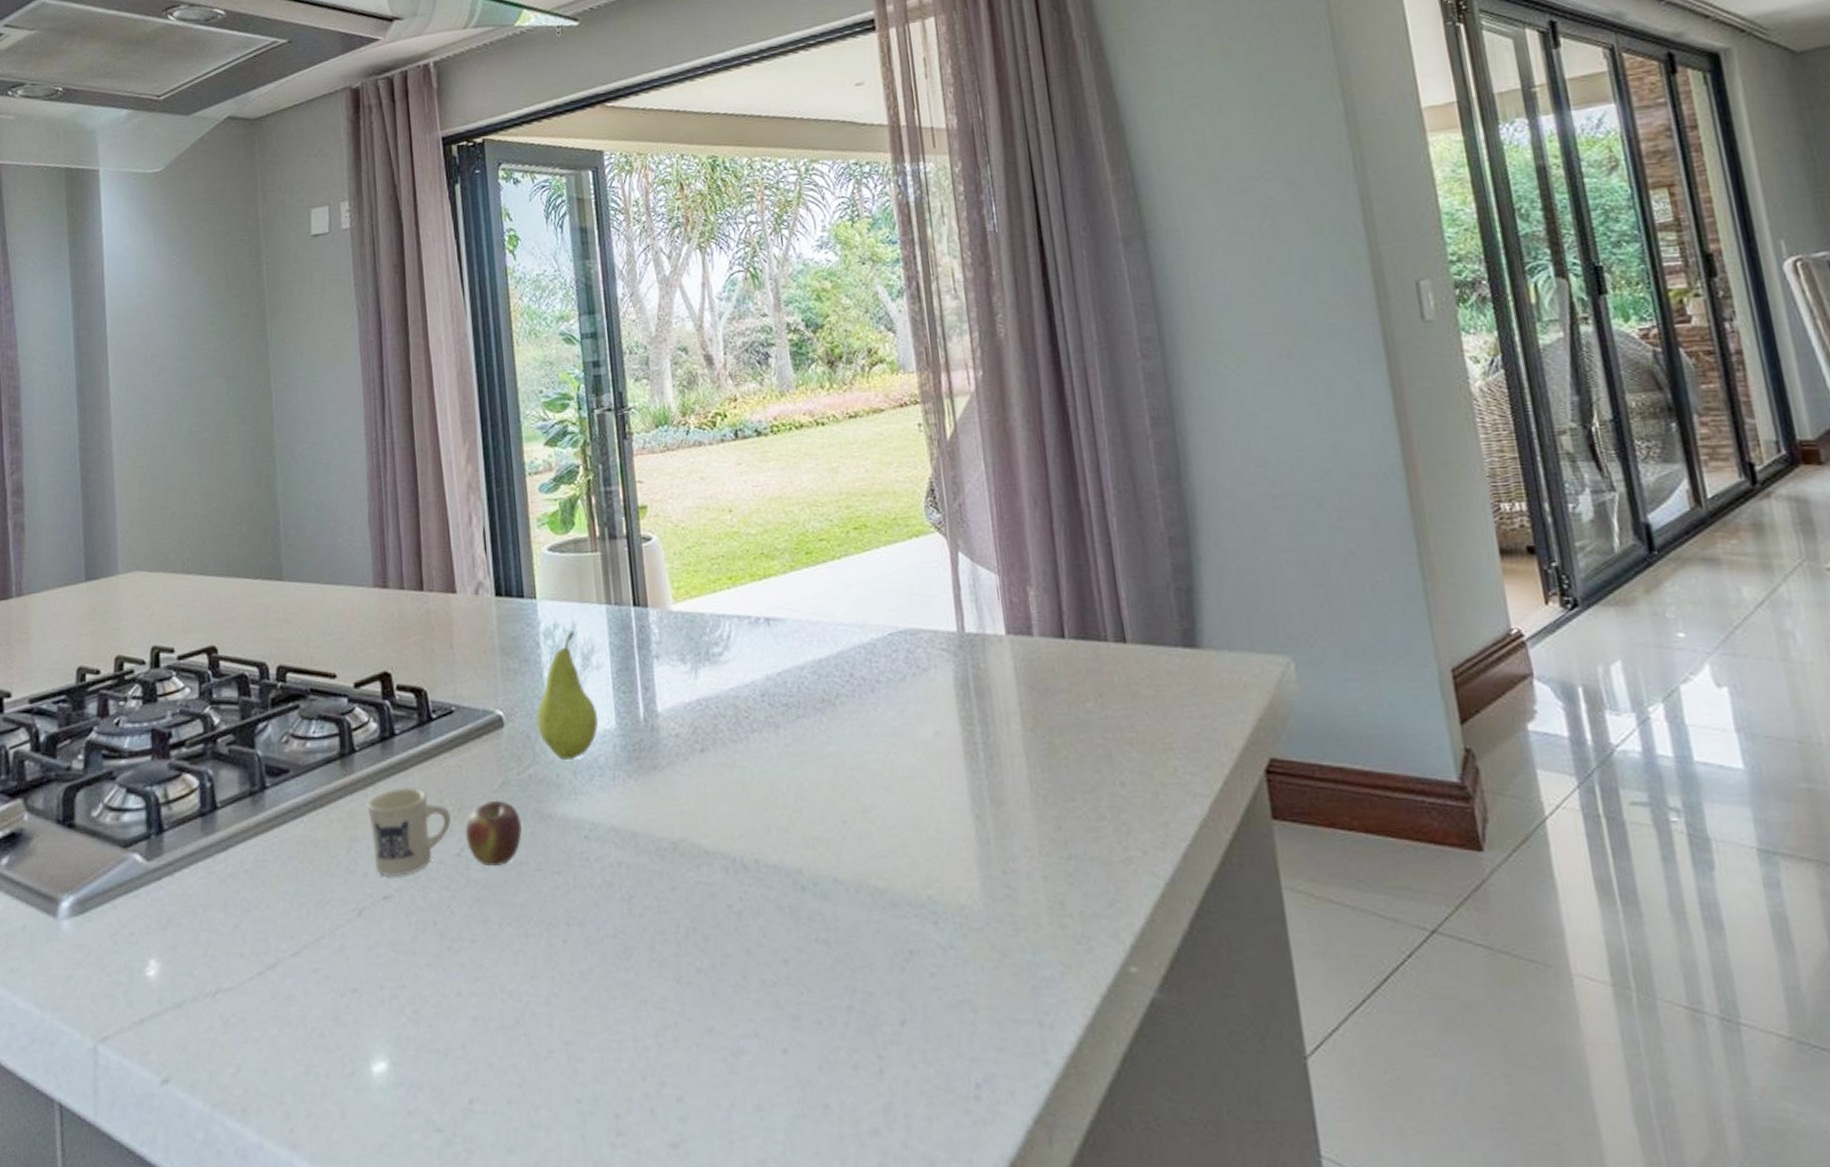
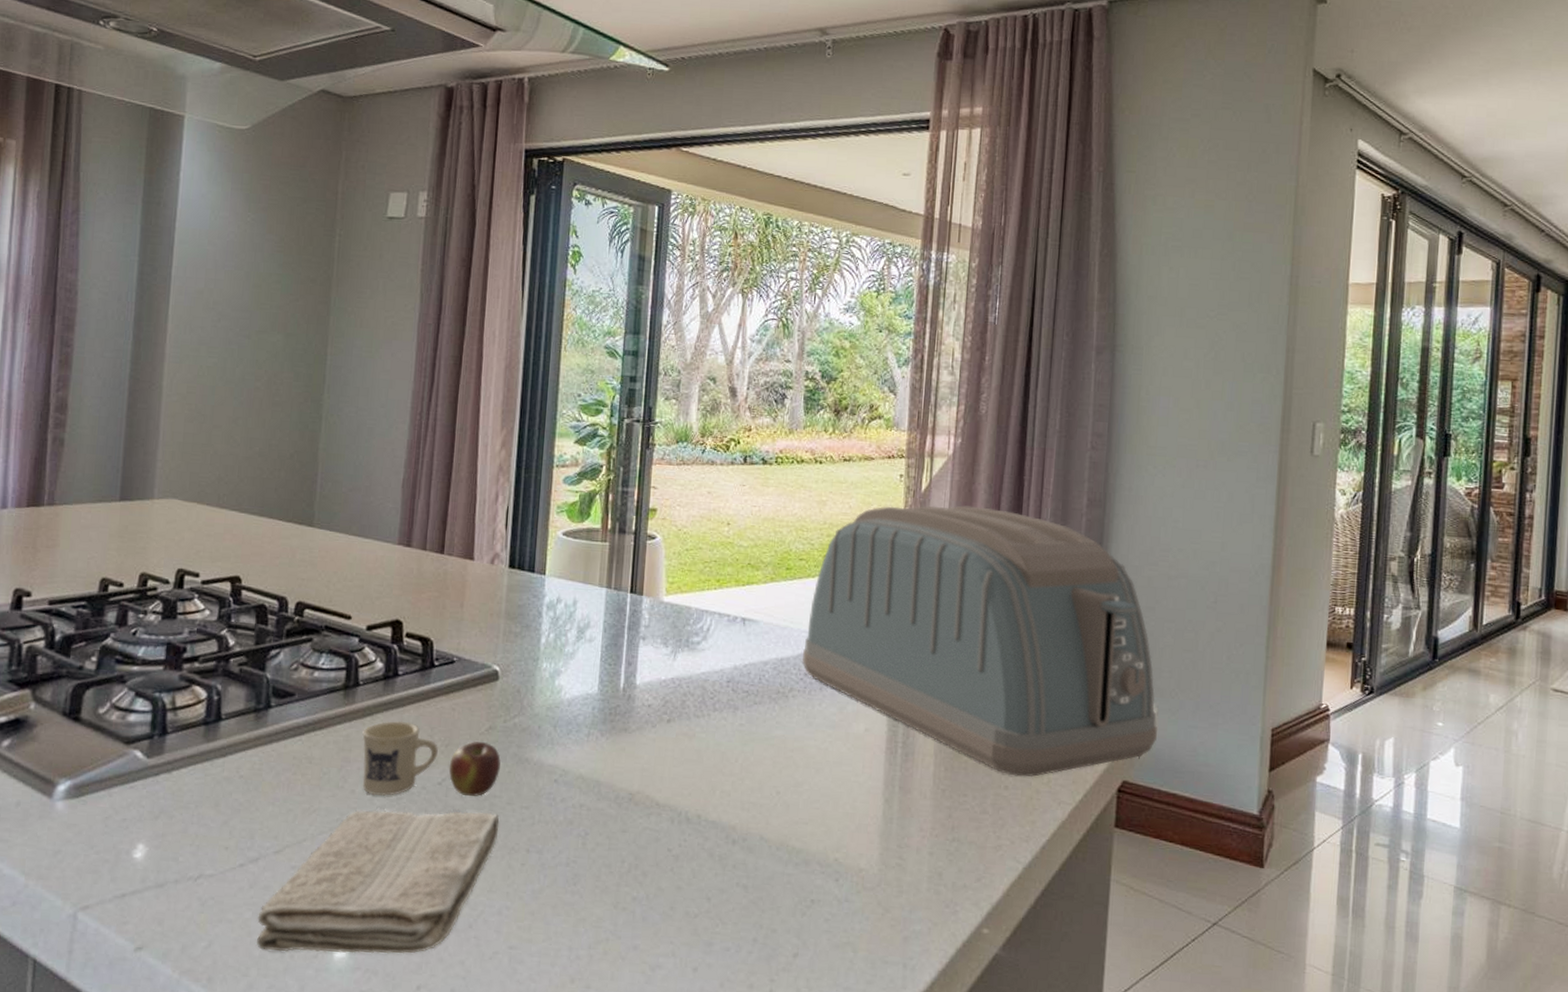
washcloth: none [285,884,532,1072] -> present [257,810,500,954]
fruit: present [536,631,599,760] -> none [528,606,584,715]
toaster: none [842,446,1302,769] -> present [801,505,1157,777]

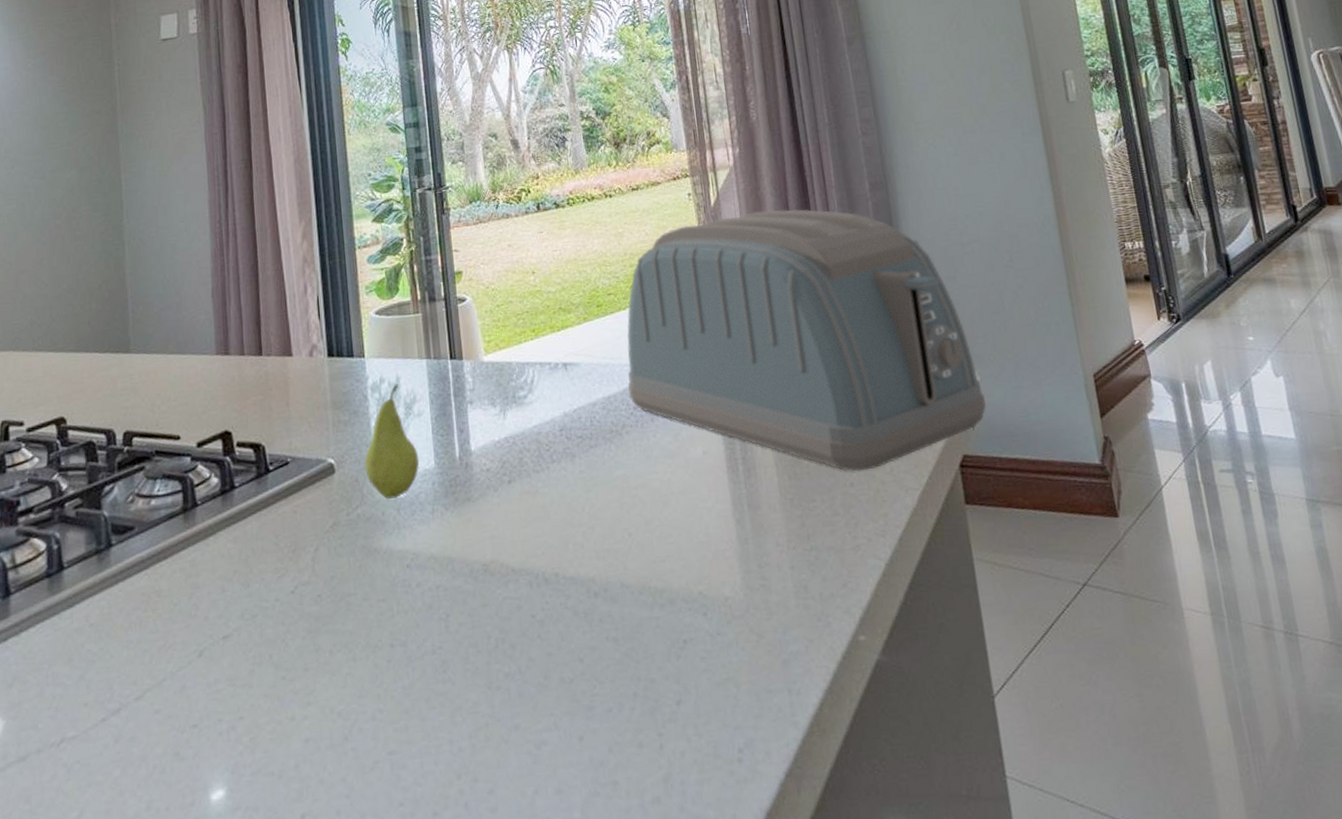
washcloth: present [257,810,500,954] -> none [127,613,360,808]
mug: present [362,720,501,797] -> none [208,534,351,619]
fruit: none [528,606,584,715] -> present [364,384,420,499]

